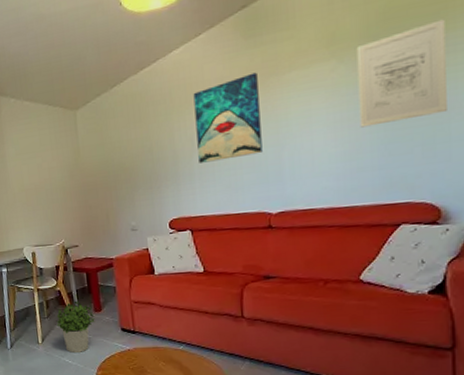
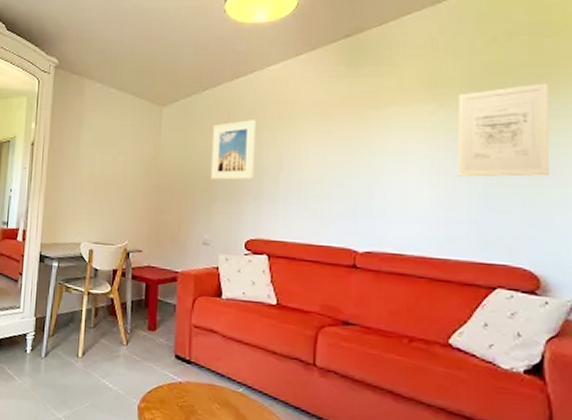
potted plant: present [56,300,95,353] -> none [102,313,147,376]
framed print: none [126,108,169,171] -> present [210,120,257,180]
wall art: present [193,72,263,163] -> none [285,101,355,185]

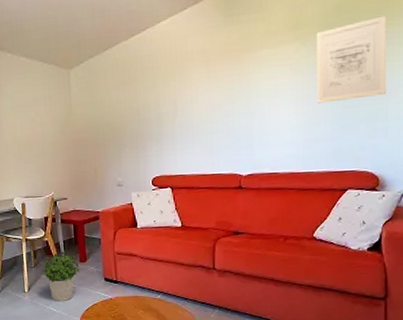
potted plant: none [102,313,147,376] -> present [43,251,80,301]
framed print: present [210,120,257,180] -> none [116,73,154,130]

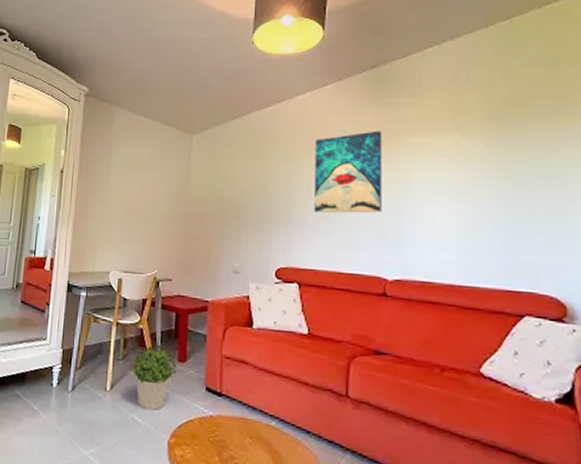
wall art: none [178,47,236,126] -> present [314,131,382,213]
wall art: present [316,16,386,104] -> none [480,114,570,205]

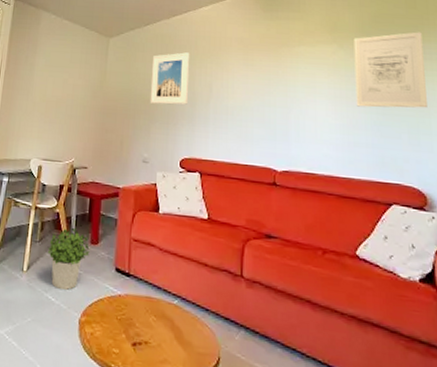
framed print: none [240,148,286,208] -> present [150,52,190,105]
wall art: present [314,131,382,213] -> none [215,40,272,112]
wall art: none [480,114,570,205] -> present [353,32,427,108]

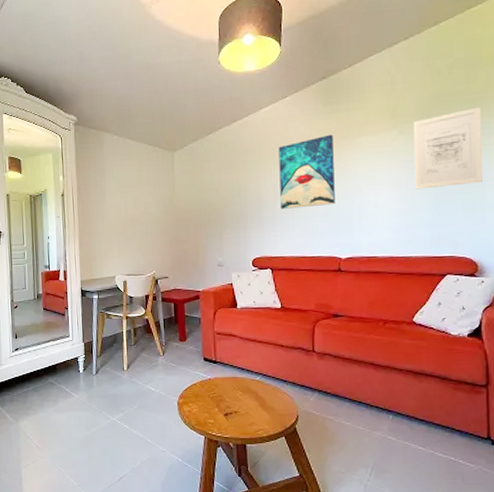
potted plant: present [47,227,90,290] -> none [142,329,180,380]
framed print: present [150,52,190,105] -> none [218,157,255,211]
wall art: none [215,40,272,112] -> present [278,134,335,209]

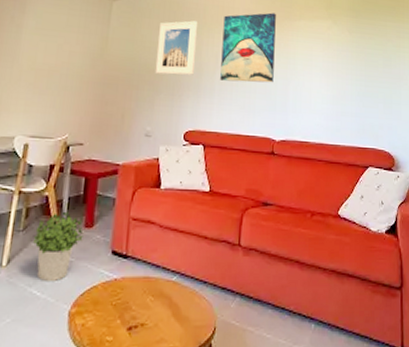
potted plant: none [142,329,180,380] -> present [32,211,83,281]
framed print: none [218,157,255,211] -> present [155,21,198,75]
wall art: present [413,107,482,190] -> none [345,12,399,81]

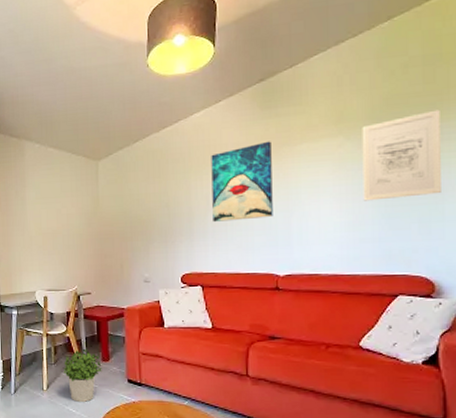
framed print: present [155,21,198,75] -> none [145,166,185,224]
wall art: none [345,12,399,81] -> present [362,109,441,201]

